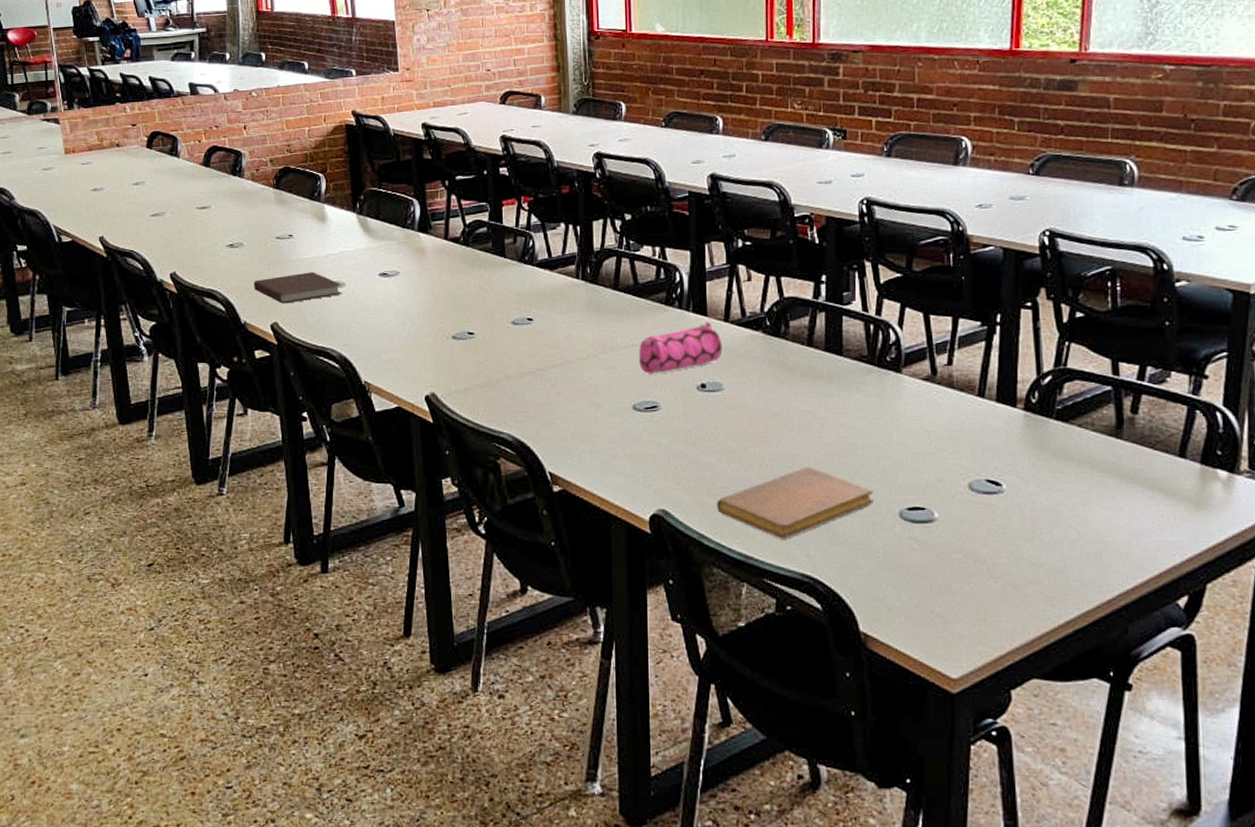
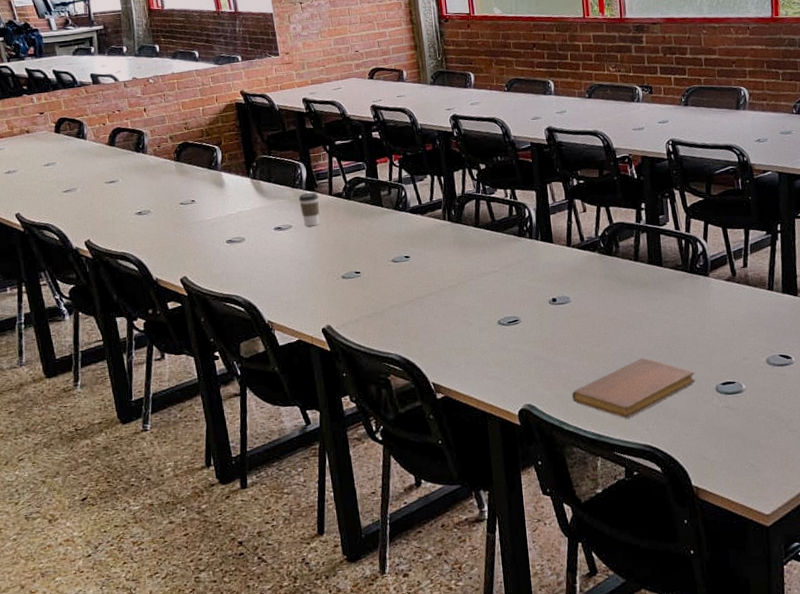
notebook: present [253,272,342,304] -> none [162,230,243,260]
coffee cup: none [409,234,433,275] -> present [298,192,320,227]
pencil case: present [639,322,723,374] -> none [499,248,568,295]

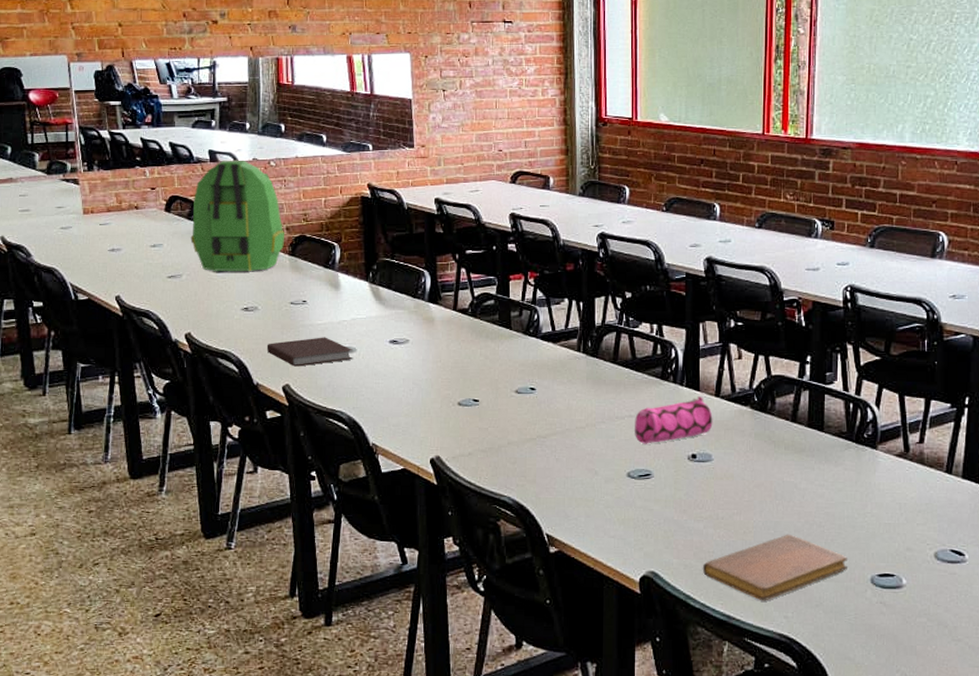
backpack: none [81,80,169,182] -> present [190,160,285,271]
notebook: none [162,230,243,260] -> present [266,337,353,367]
coffee cup: present [298,192,320,227] -> none [419,305,442,343]
pencil case: none [499,248,568,295] -> present [635,396,713,444]

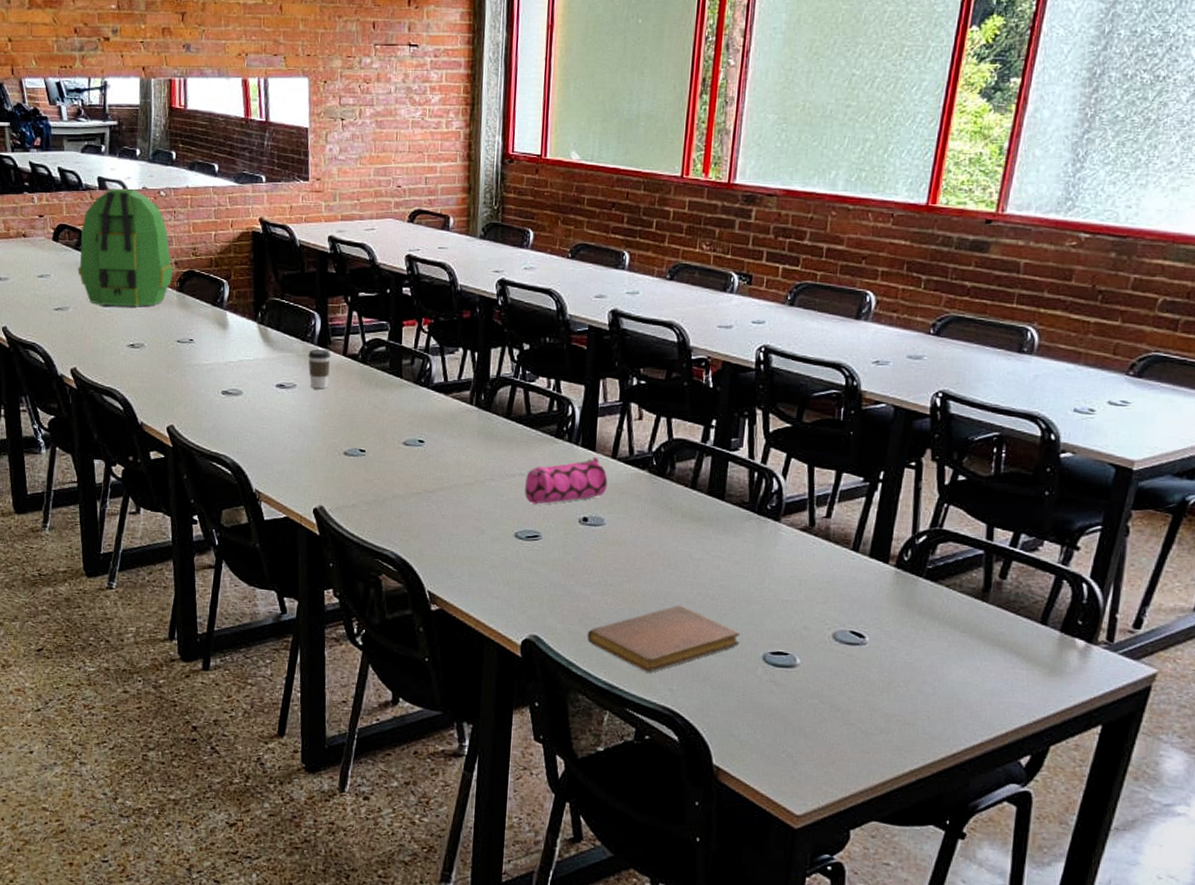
notebook: present [266,337,353,367] -> none [152,378,239,408]
coffee cup: none [419,305,442,343] -> present [308,348,331,389]

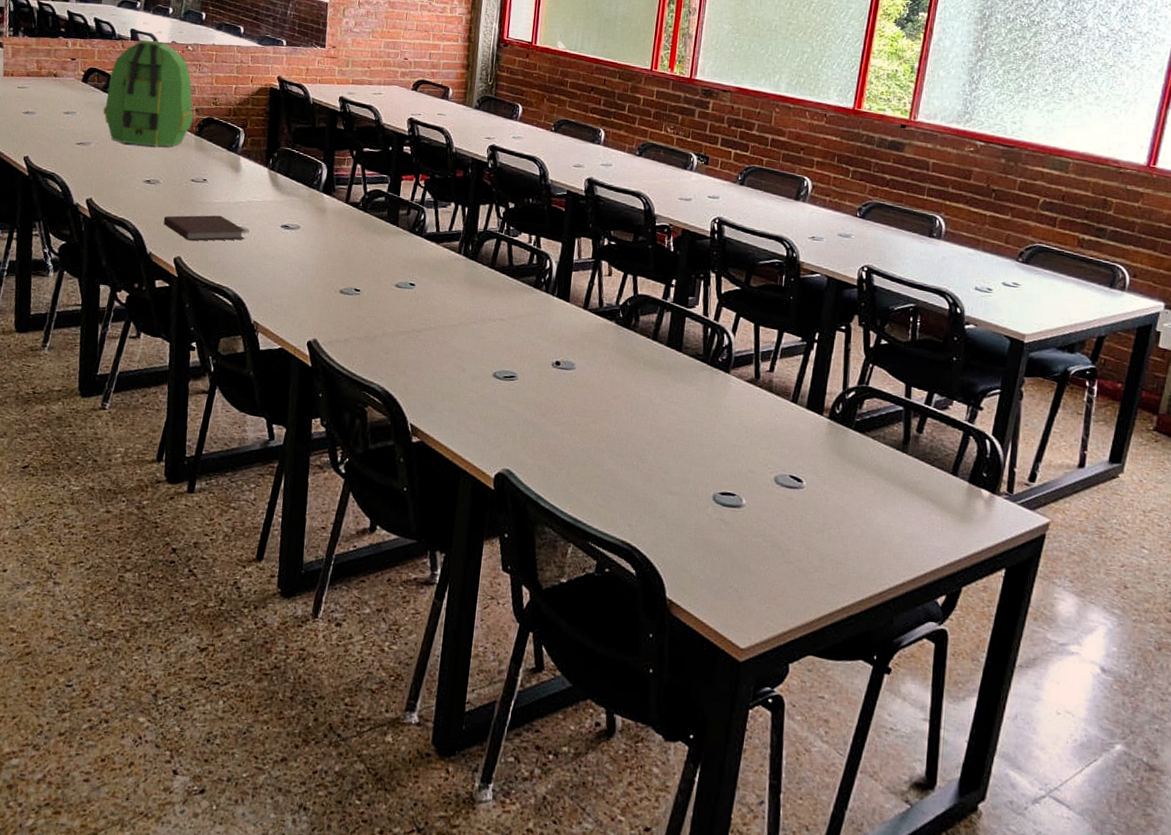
notebook: none [152,378,239,408] -> present [163,215,246,241]
coffee cup: present [308,348,331,389] -> none [312,195,335,232]
pencil case: present [525,457,608,505] -> none [504,307,579,348]
notebook: present [586,605,740,673] -> none [555,445,693,508]

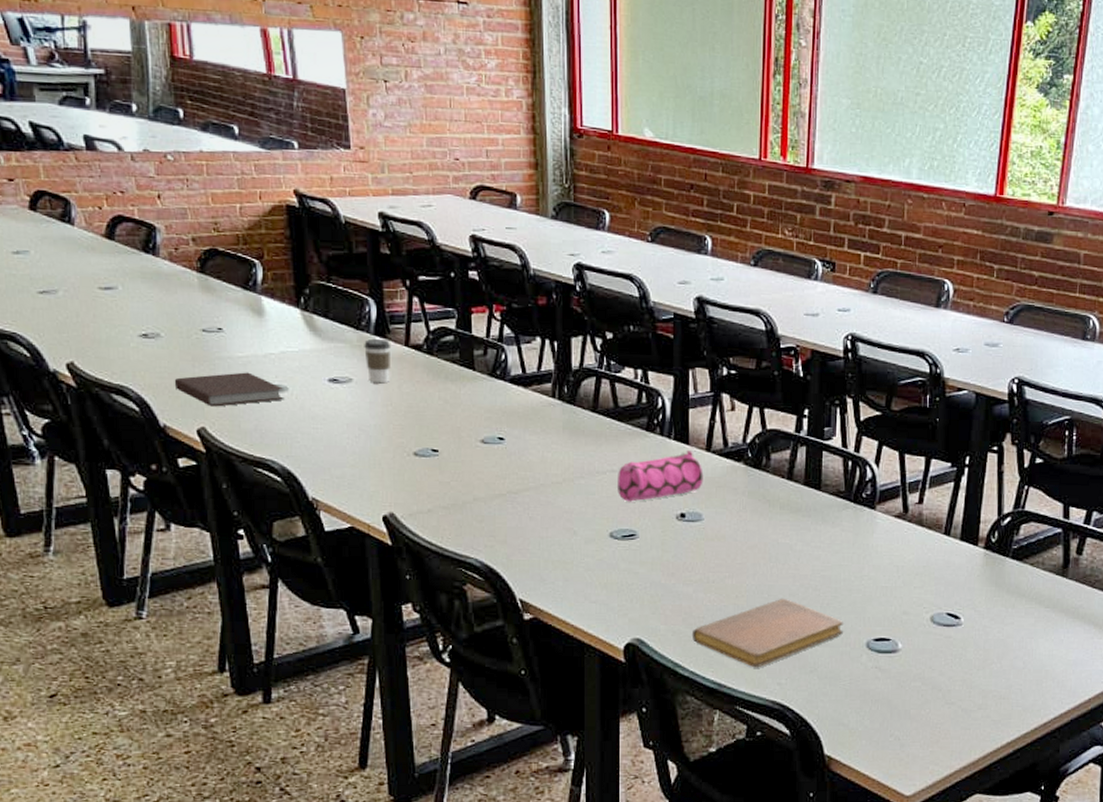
backpack: present [103,39,194,147] -> none [66,149,191,290]
coffee cup: none [312,195,335,232] -> present [364,338,392,384]
pencil case: none [504,307,579,348] -> present [618,450,704,502]
notebook: none [555,445,693,508] -> present [691,598,844,668]

